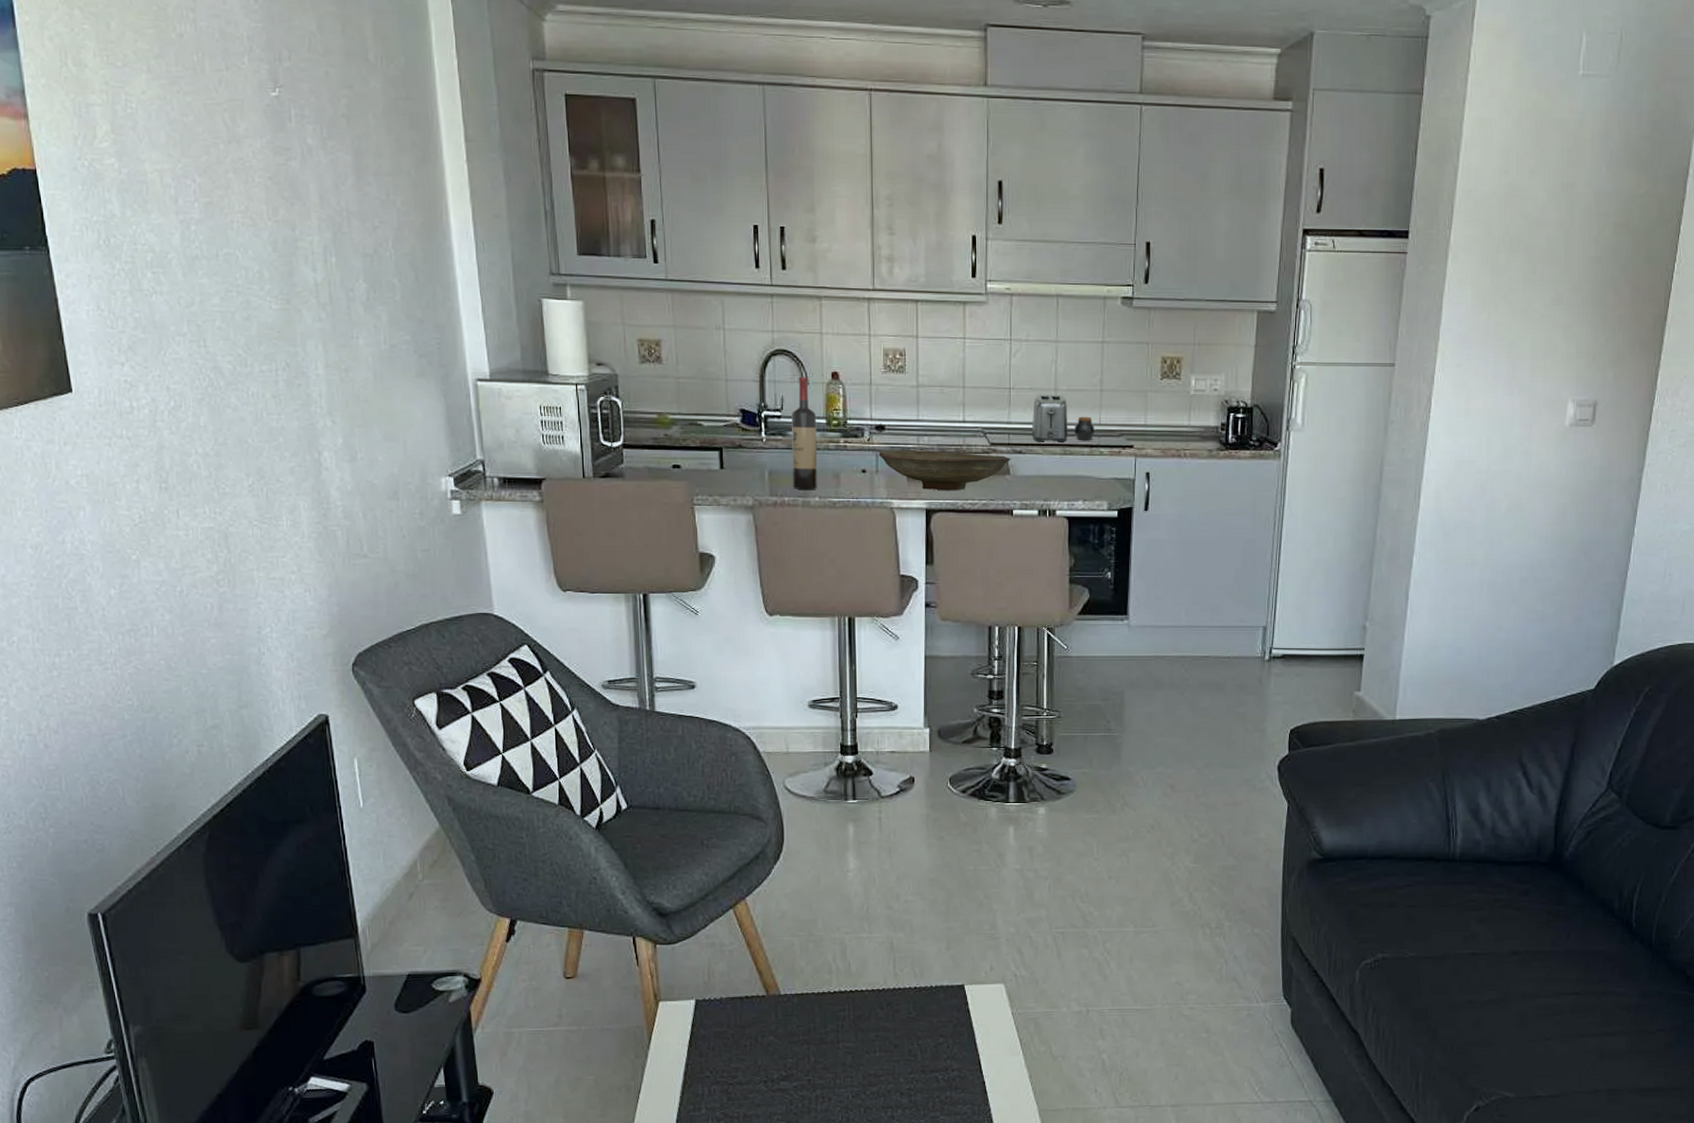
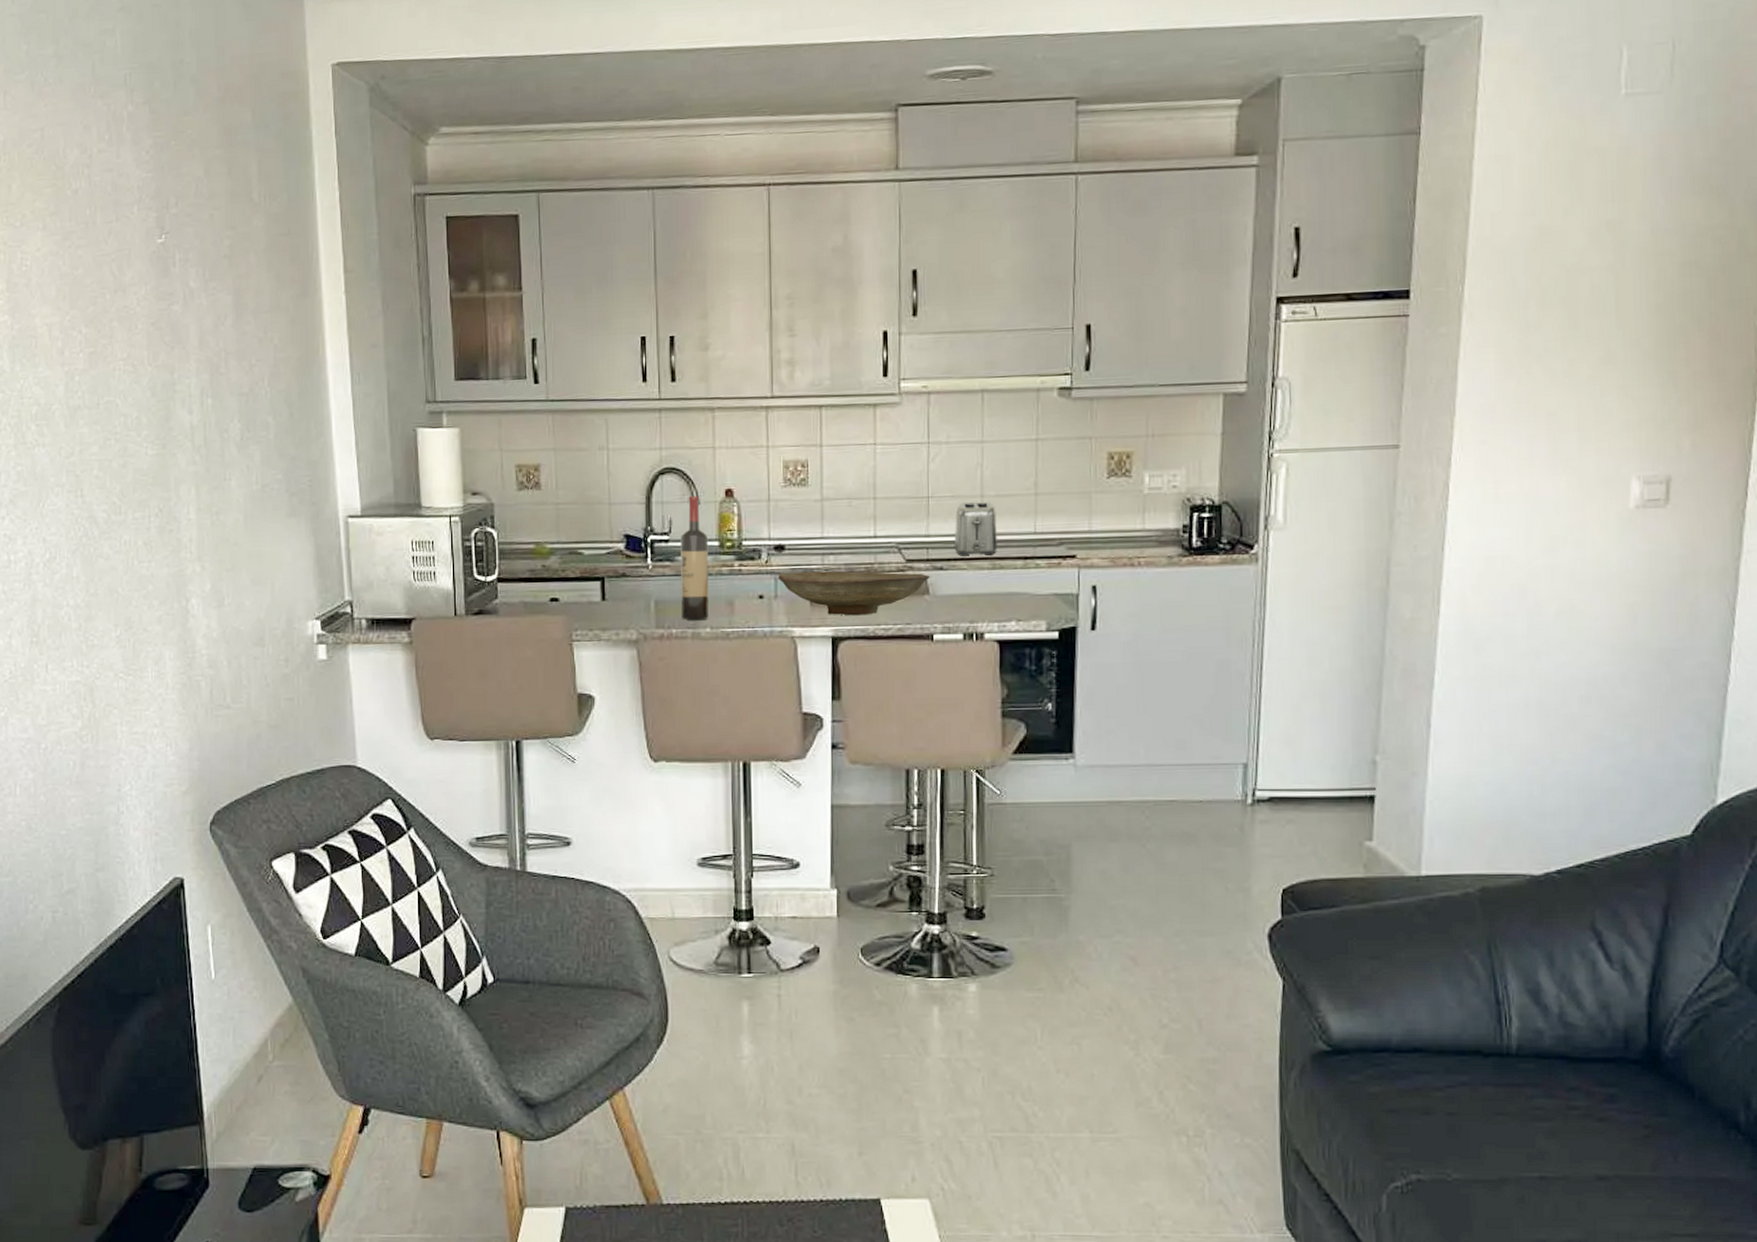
jar: present [1074,416,1095,441] -> none [1004,524,1029,553]

